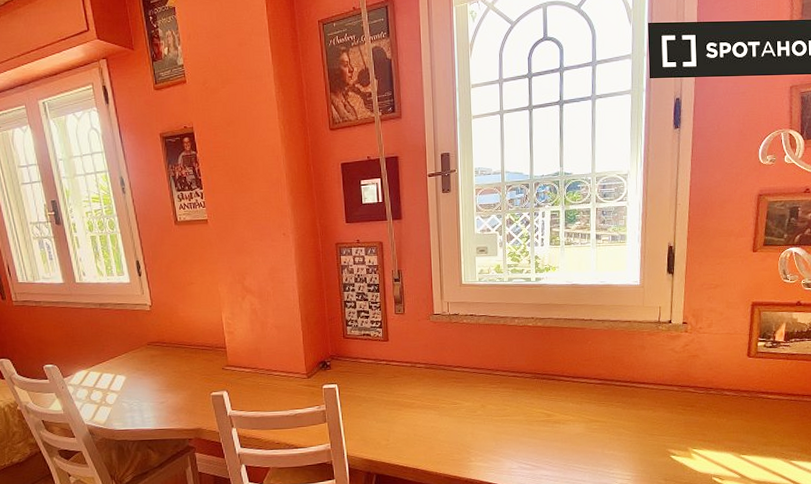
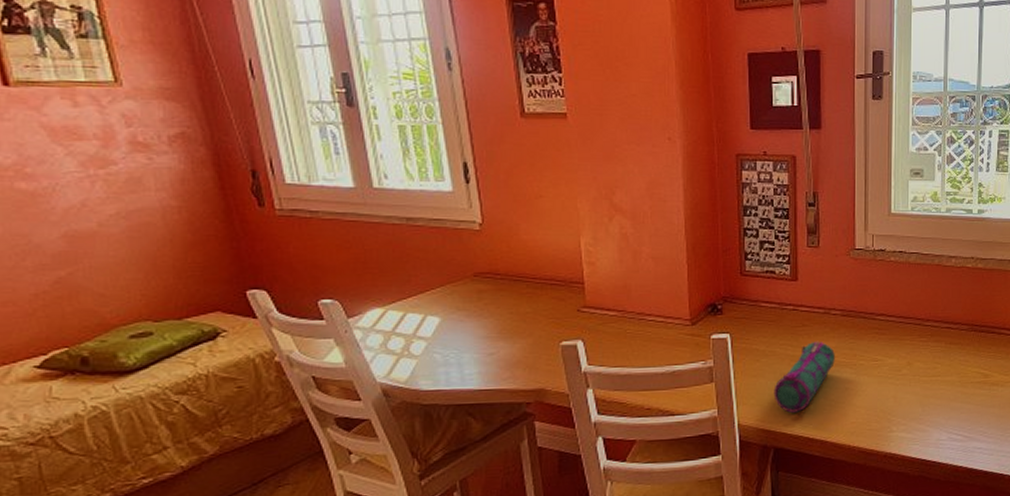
pencil case: none [373,388,422,446] -> present [773,341,835,413]

